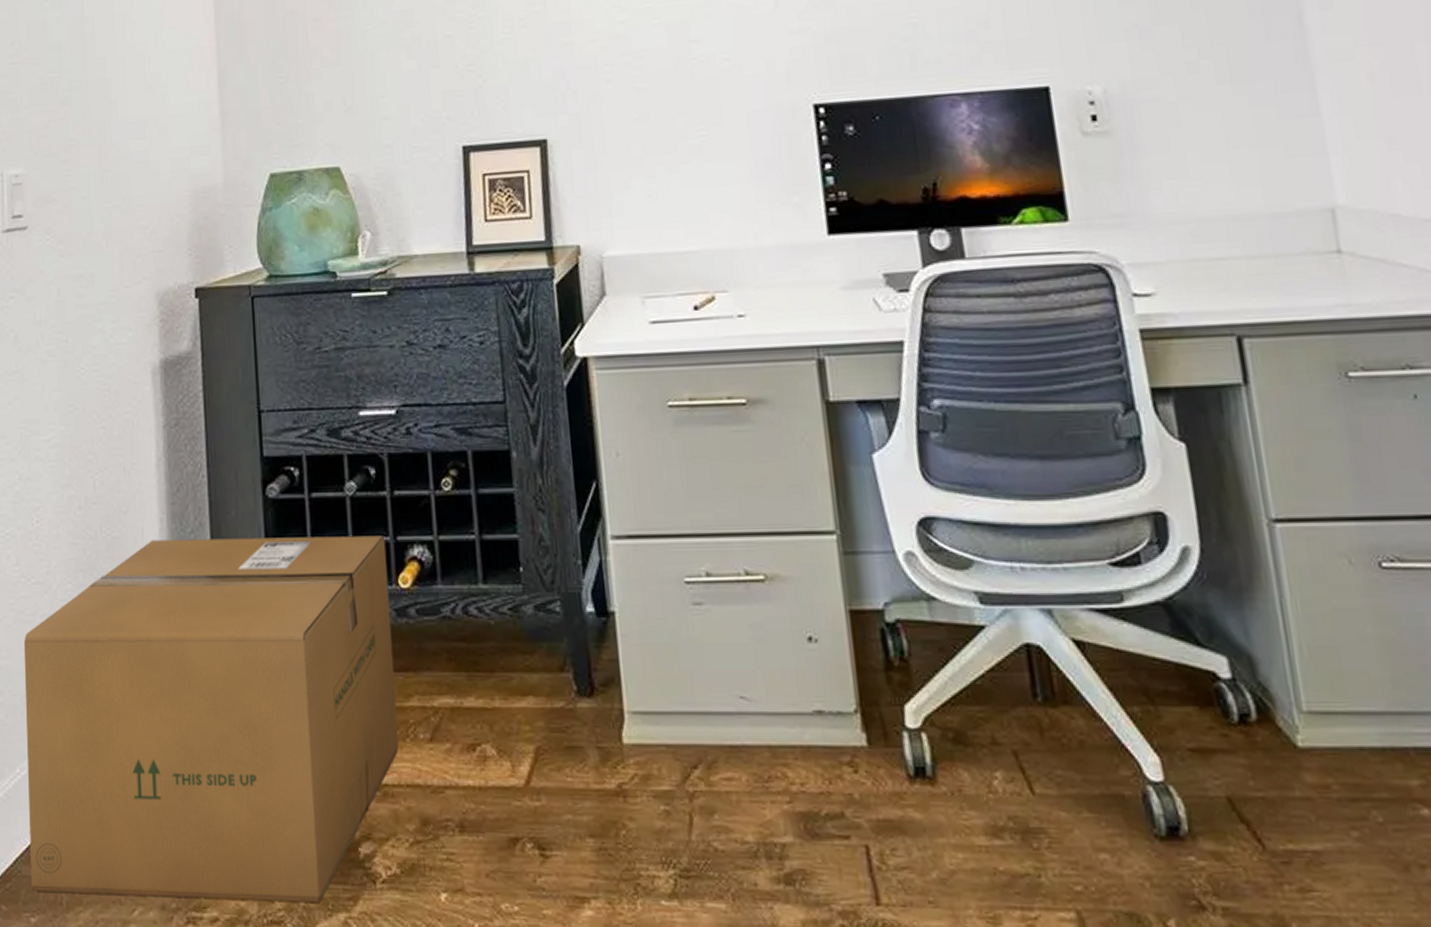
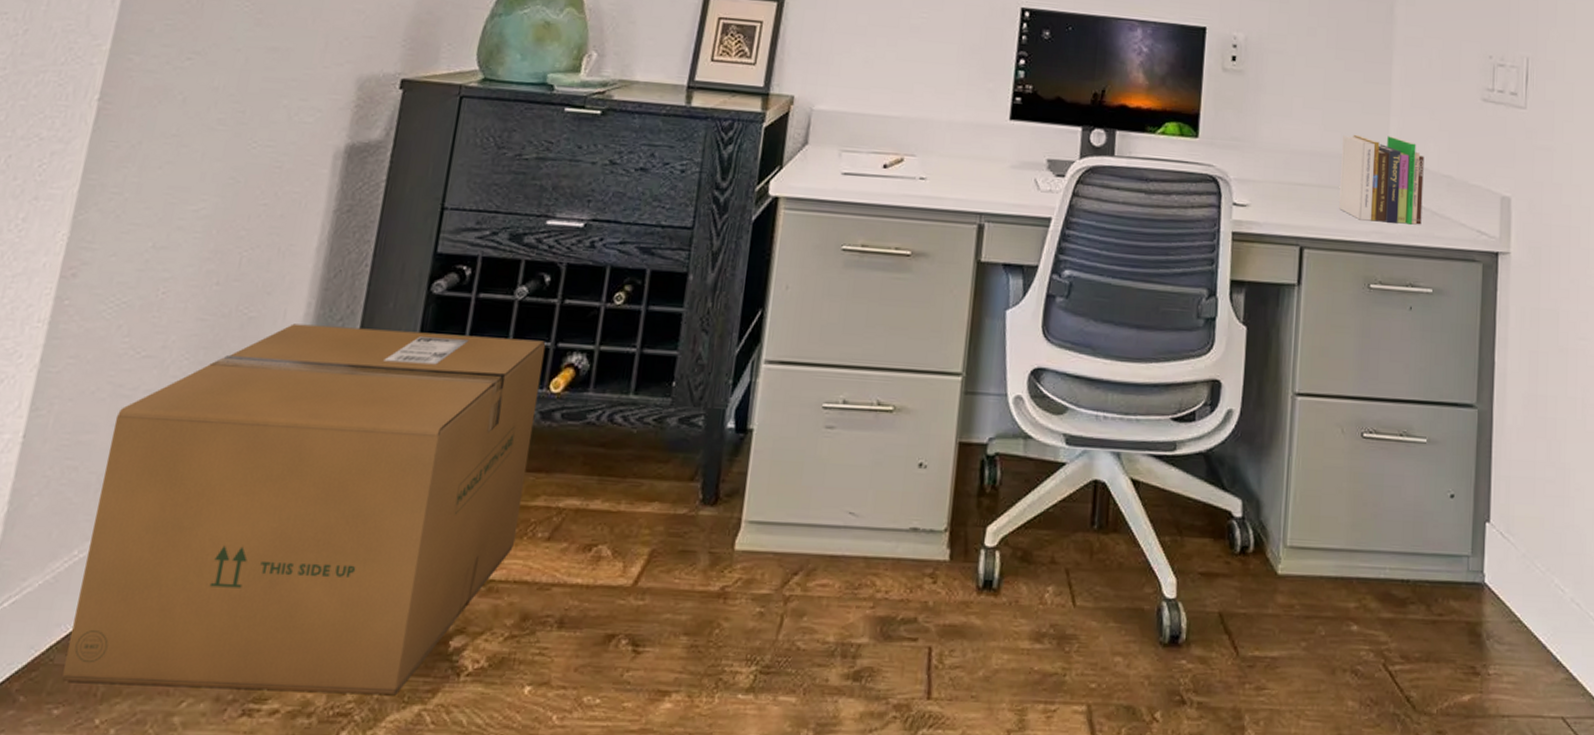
books: none [1266,180,1407,293] -> present [1339,134,1424,225]

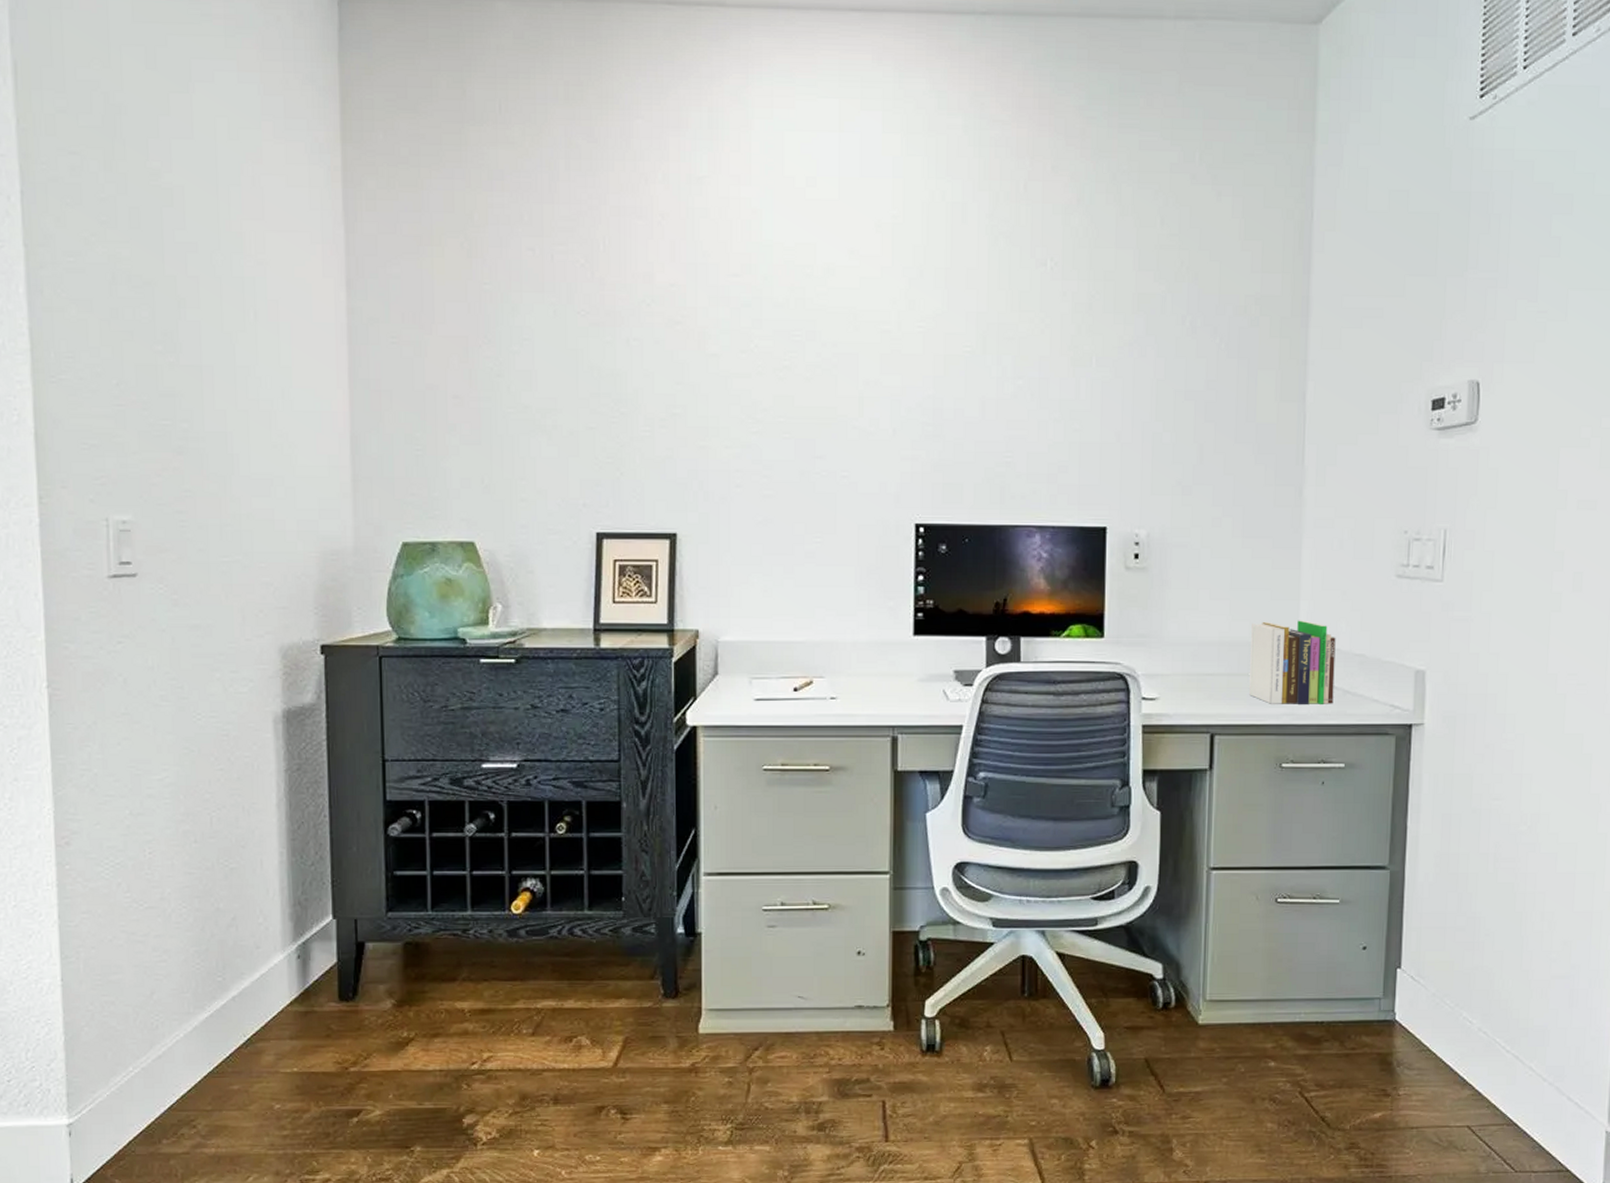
box: present [62,323,546,694] -> none [137,870,504,1166]

